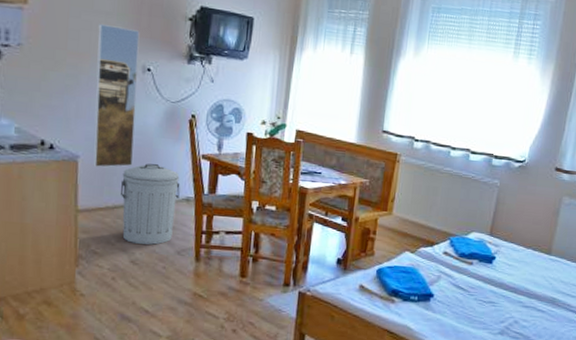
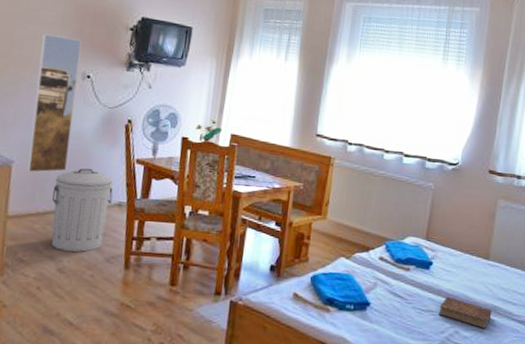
book: none [499,288,551,319] -> present [438,296,492,329]

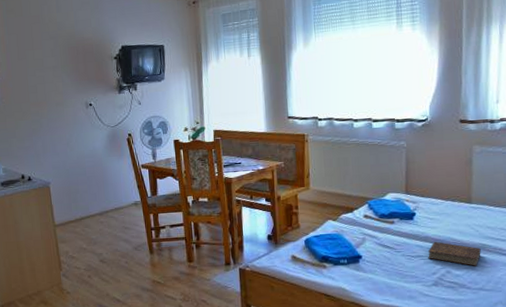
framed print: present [26,34,82,173] -> none [49,75,90,189]
trash can: present [51,168,113,252] -> none [83,179,129,246]

